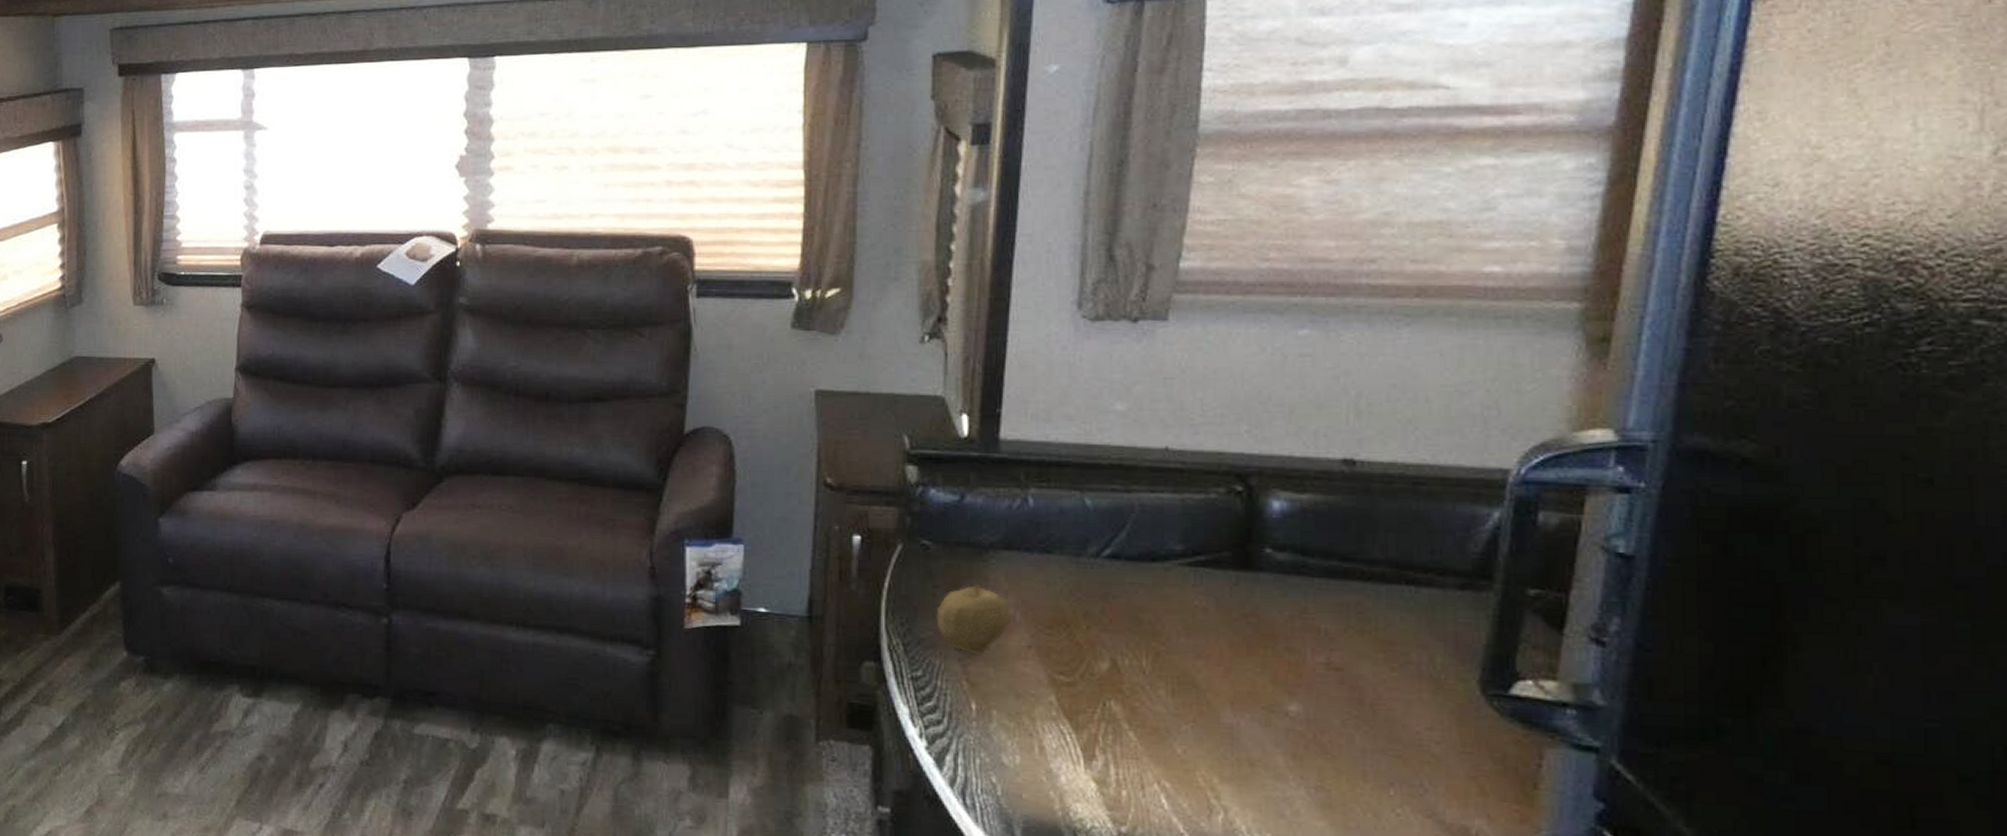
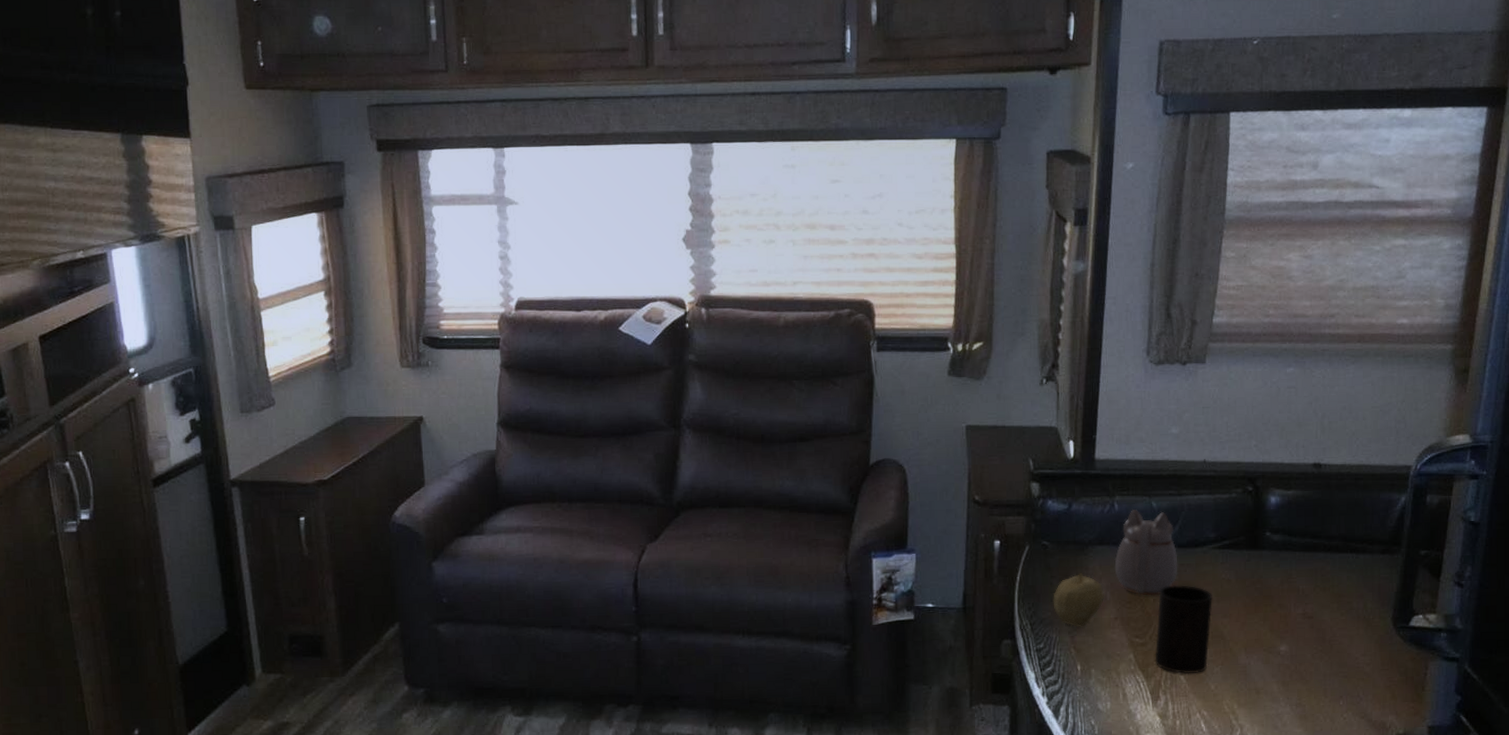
teapot: none [1027,507,1125,621] -> present [1114,510,1178,596]
cup: none [1088,610,1179,730] -> present [1155,585,1212,674]

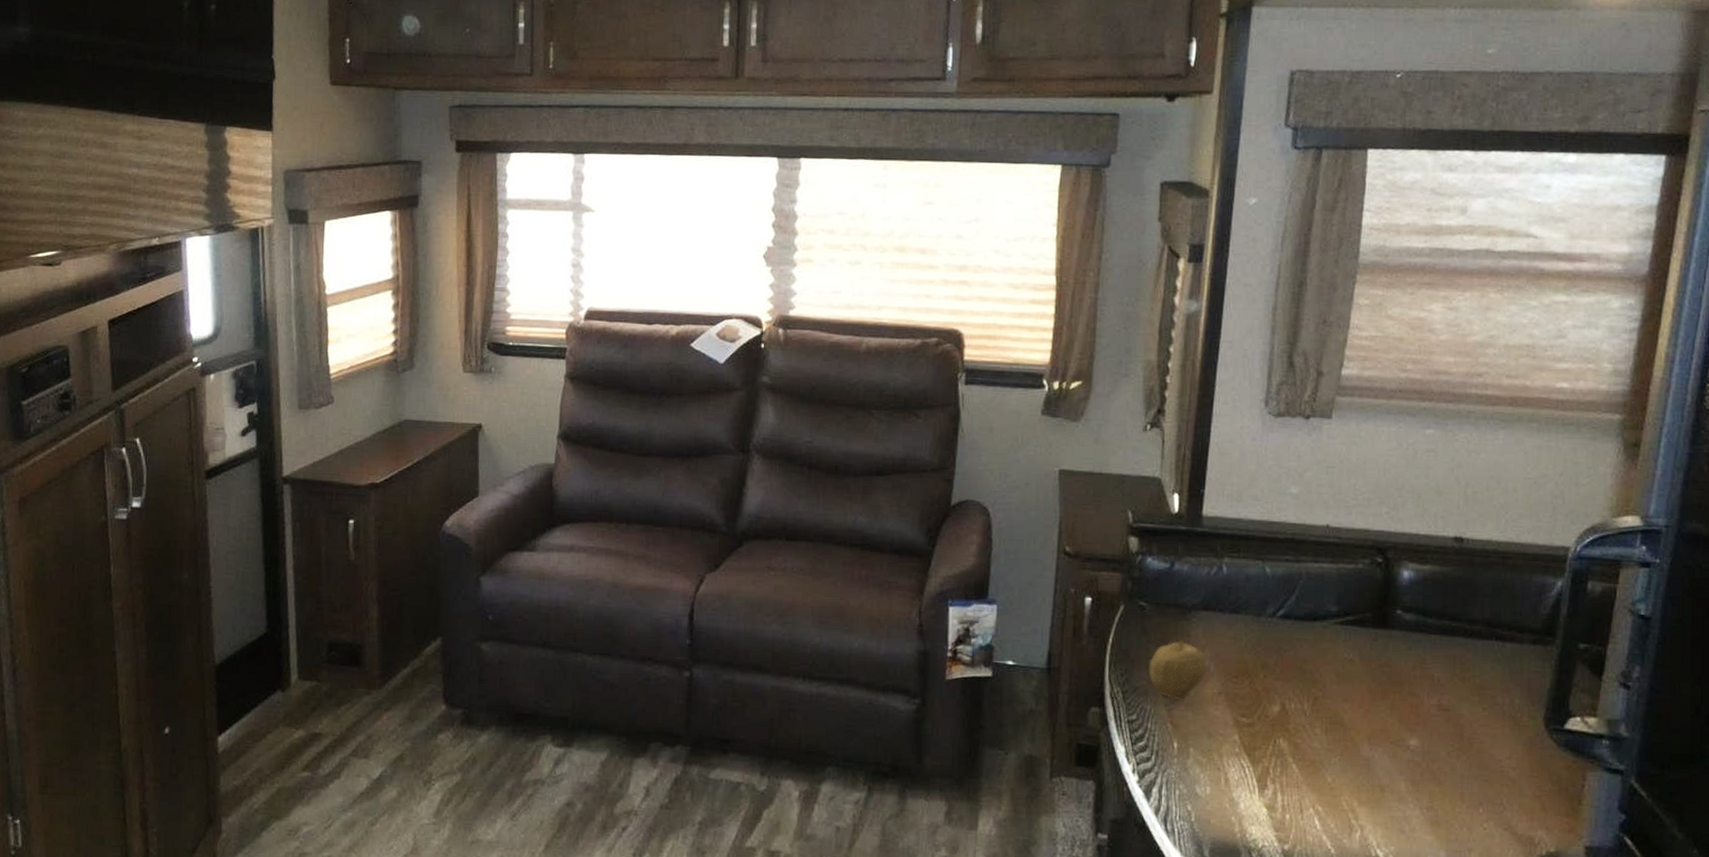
teapot: present [1114,510,1178,596] -> none [1220,574,1294,671]
cup: present [1155,585,1212,674] -> none [1263,661,1332,763]

